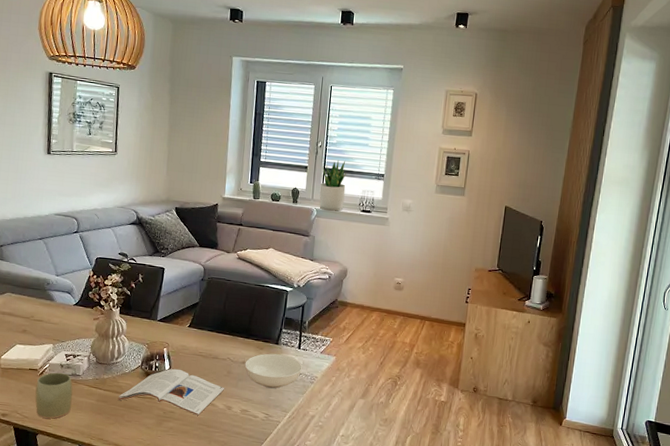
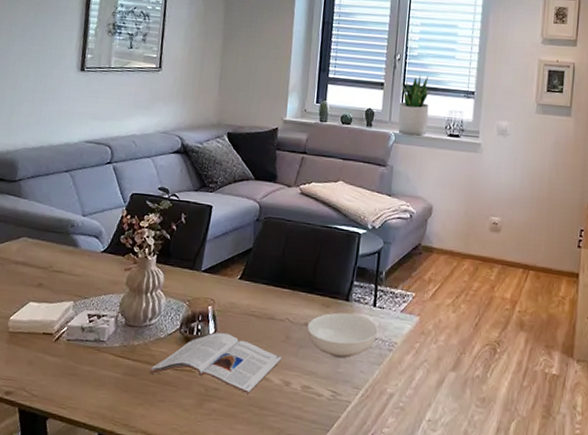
mug: present [35,372,73,419] -> none [47,337,95,398]

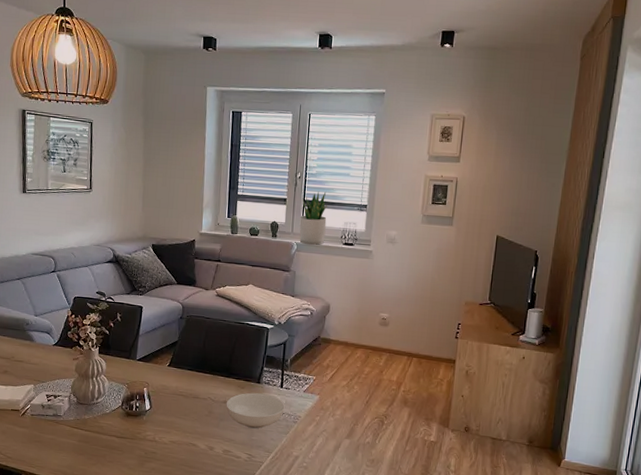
magazine: present [149,332,283,394] -> none [99,408,207,456]

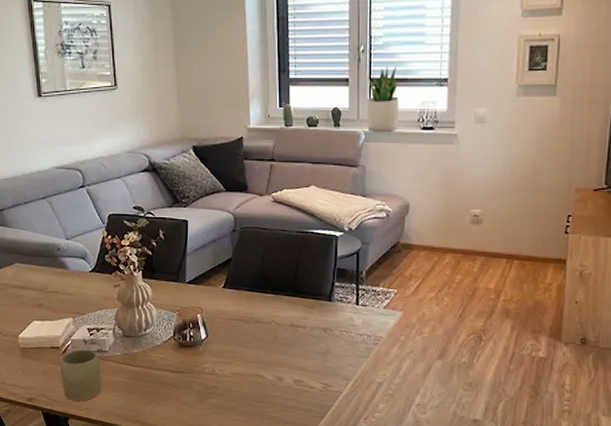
mug: none [17,413,55,459] -> present [60,349,101,401]
bowl: present [226,392,285,429] -> none [293,312,363,354]

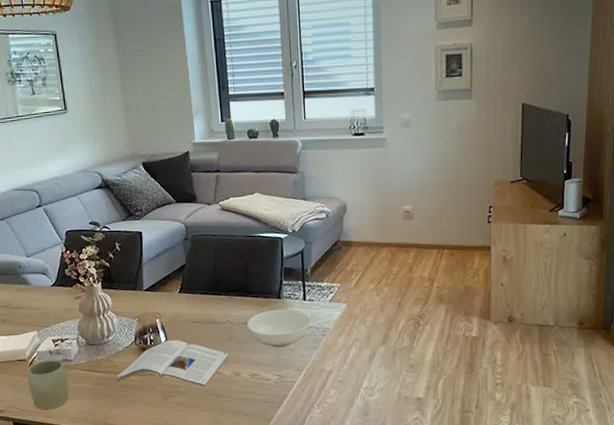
magazine: none [151,337,273,389] -> present [116,339,230,386]
bowl: none [293,312,363,354] -> present [247,309,311,348]
planter: present [366,66,400,133] -> none [300,79,332,141]

